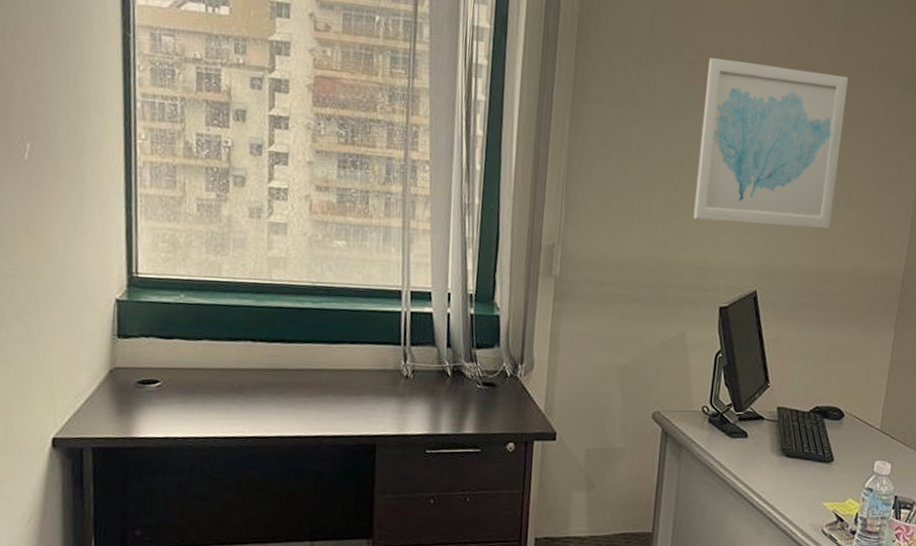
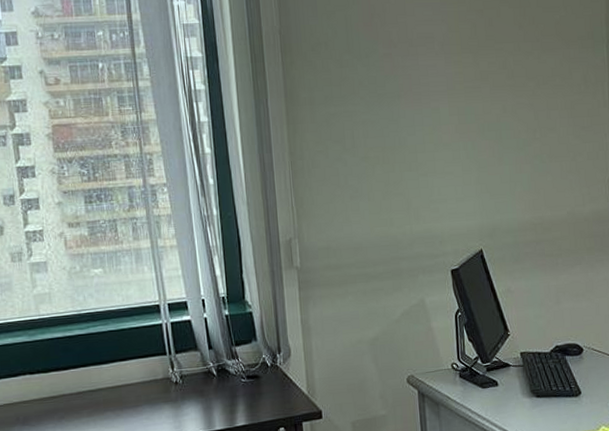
wall art: present [693,58,849,229] -> none [402,45,538,195]

